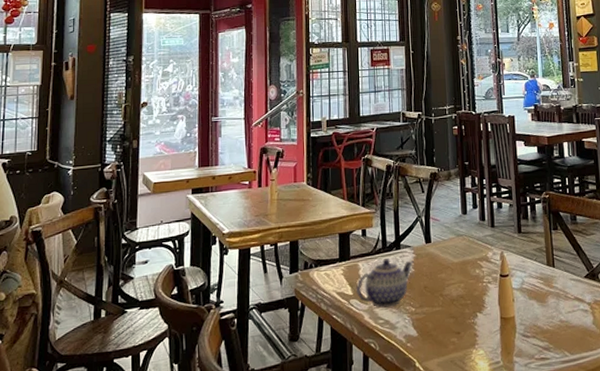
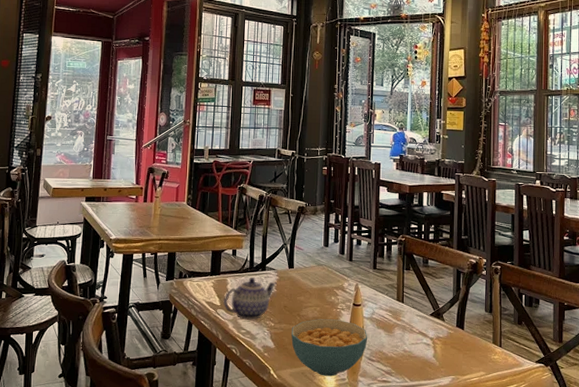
cereal bowl: none [435,294,520,362] -> present [291,319,368,377]

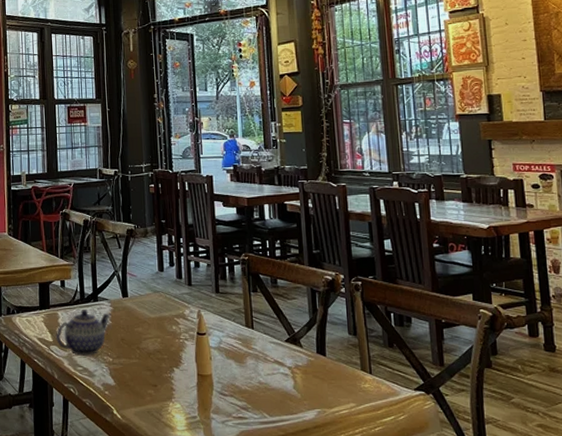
cereal bowl: present [291,319,368,377] -> none [132,351,217,415]

